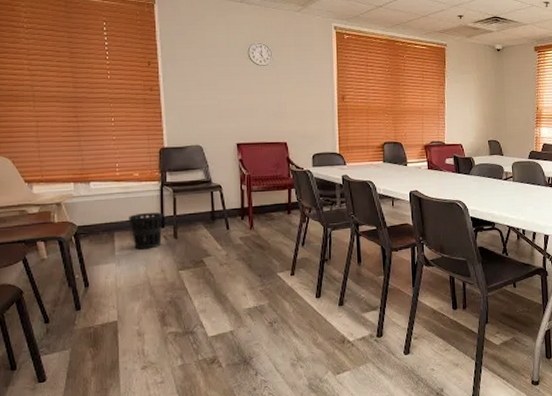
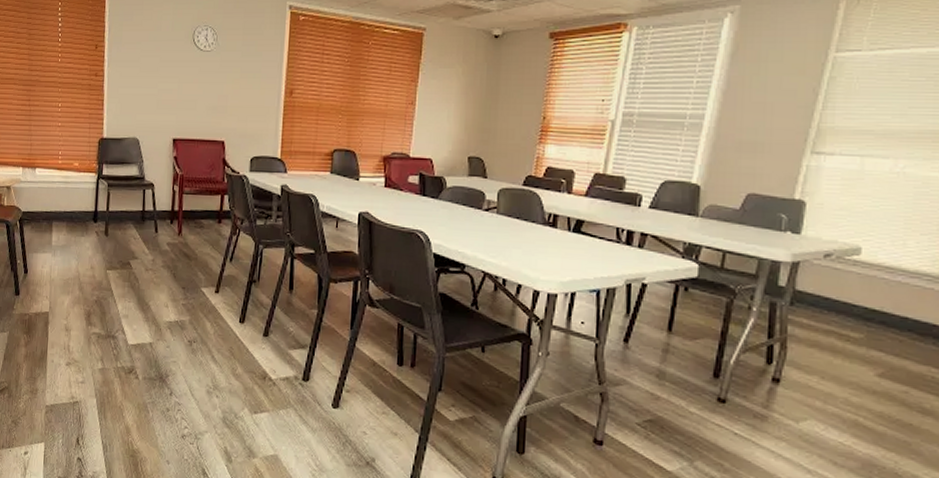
wastebasket: present [129,212,163,250] -> none [66,204,97,244]

